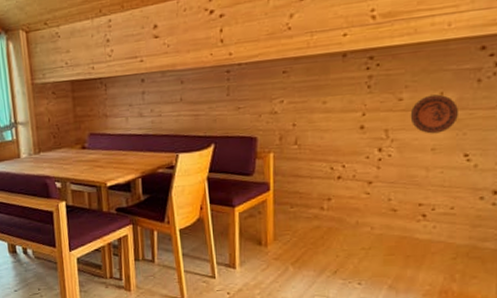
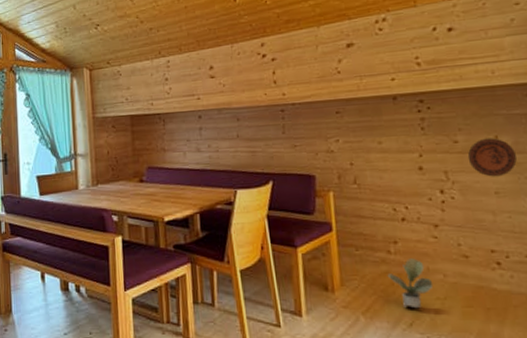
potted plant: none [318,213,360,258] -> present [387,258,434,309]

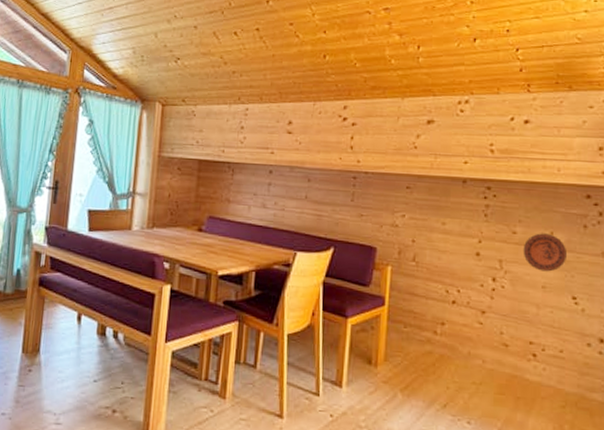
potted plant: present [387,258,434,309] -> none [430,341,472,391]

